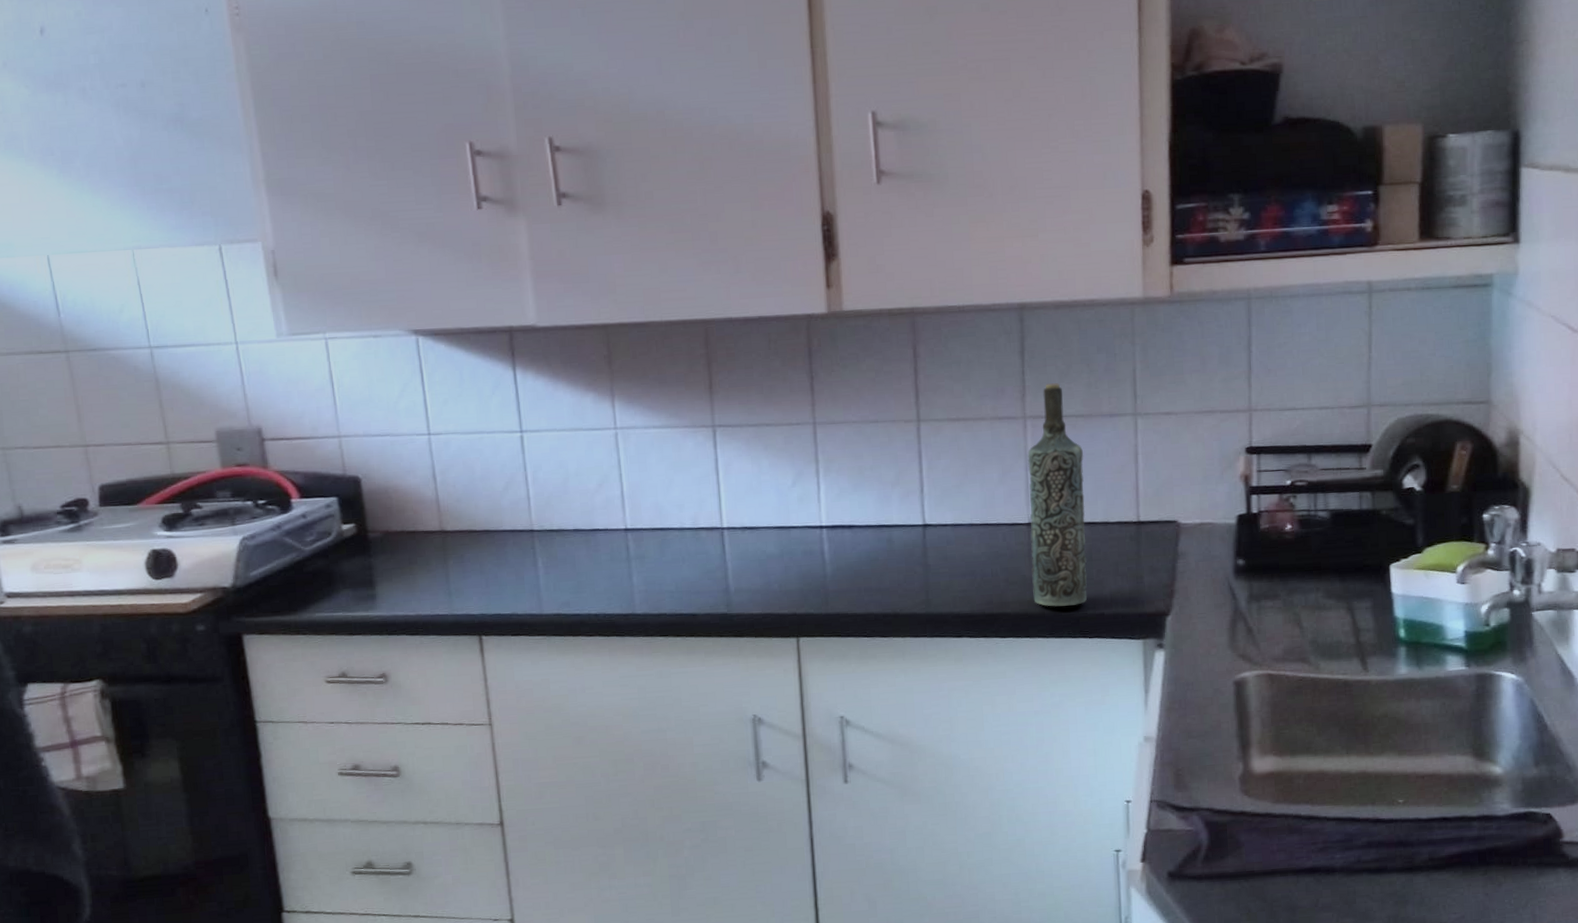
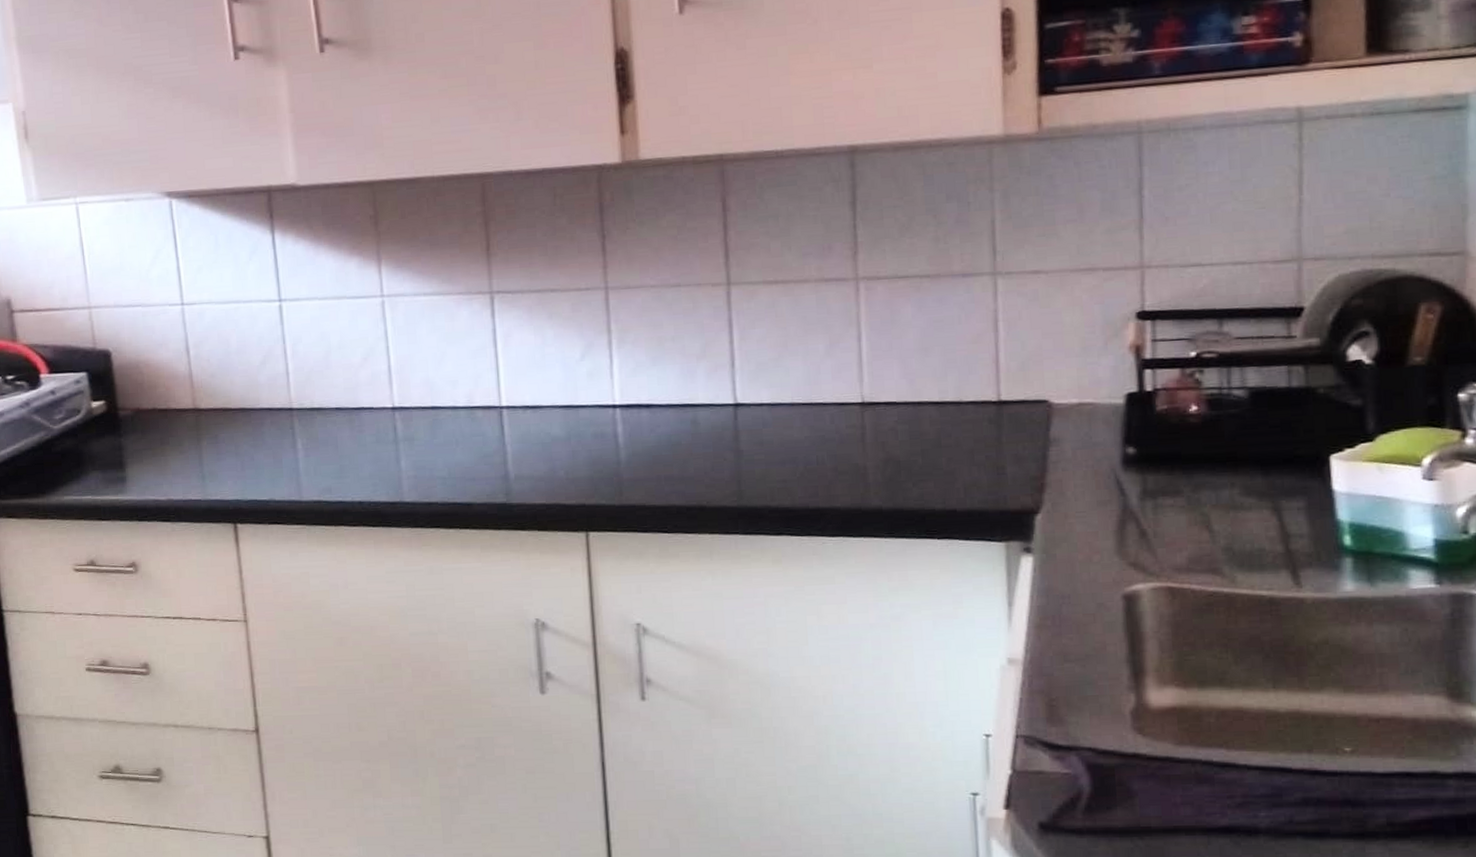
bottle: present [1027,383,1087,607] -> none [860,238,935,502]

